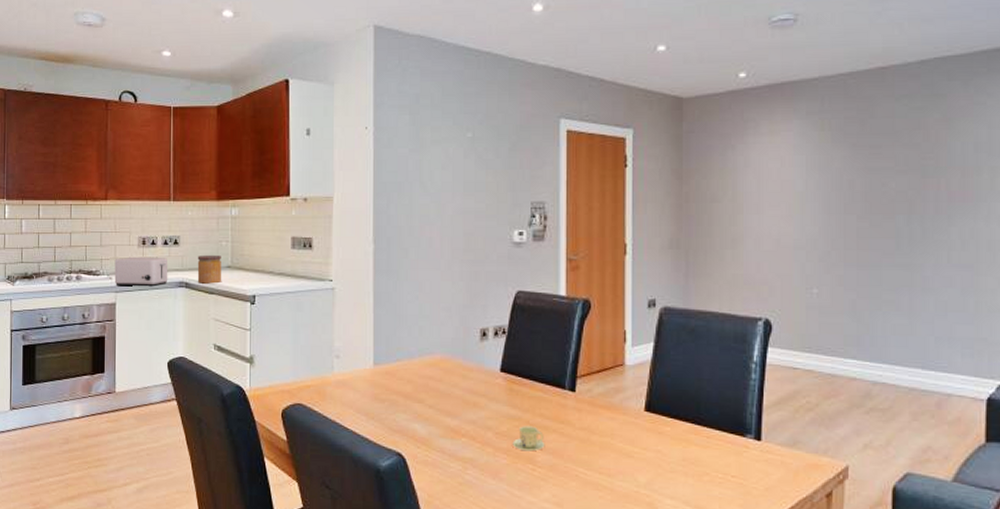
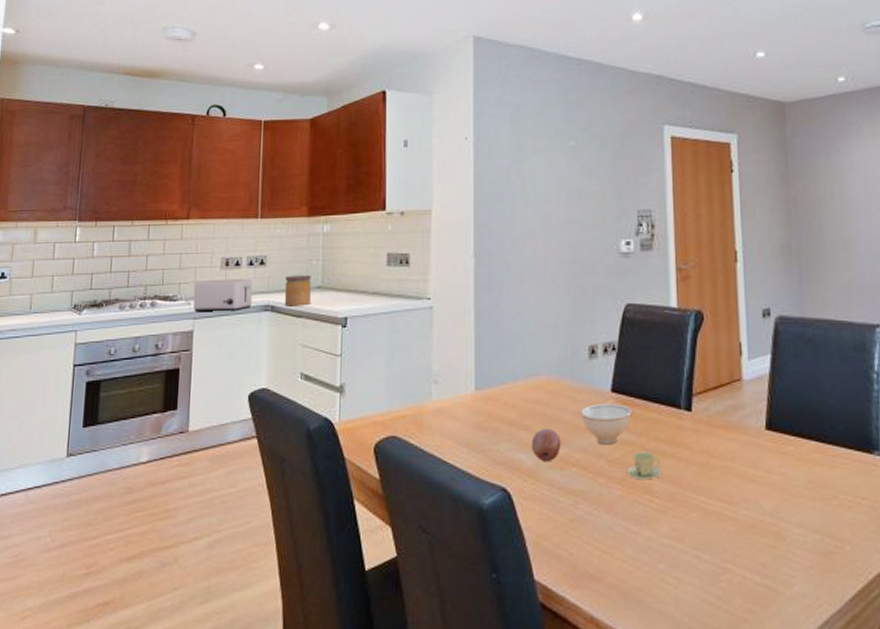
fruit: none [425,401,452,432] -> present [531,428,561,462]
bowl: none [472,382,520,419] -> present [581,404,633,445]

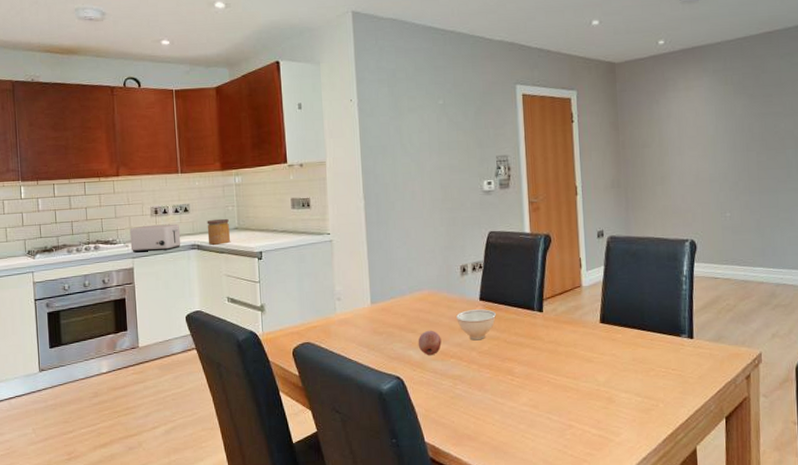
cup and saucer: present [627,451,662,479] -> none [493,343,521,364]

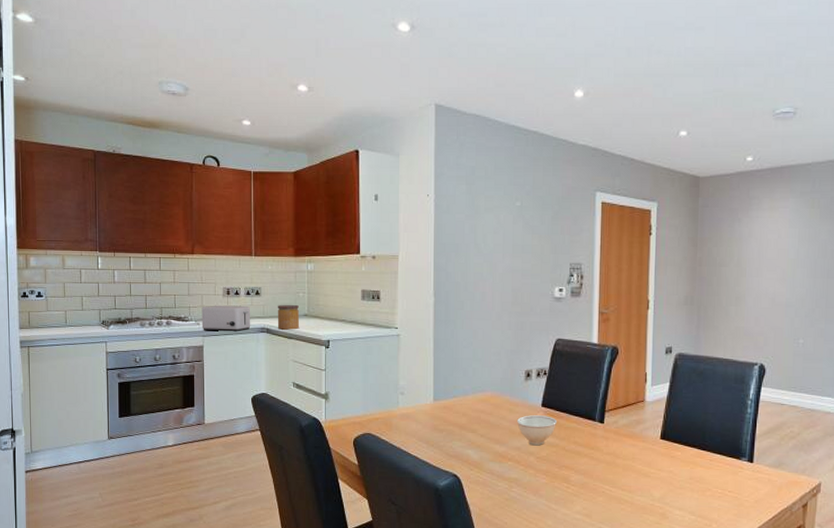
fruit: present [418,330,442,356] -> none [477,431,500,457]

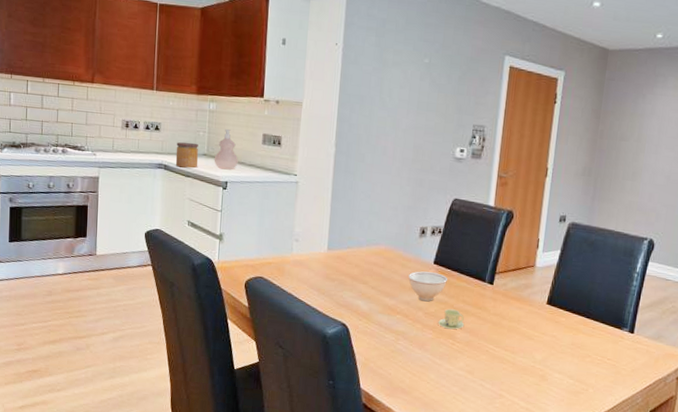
toaster: present [201,305,251,332] -> none [98,137,149,166]
soap bottle: none [315,288,339,328] -> present [214,129,238,170]
cup and saucer: none [551,451,578,472] -> present [438,309,465,329]

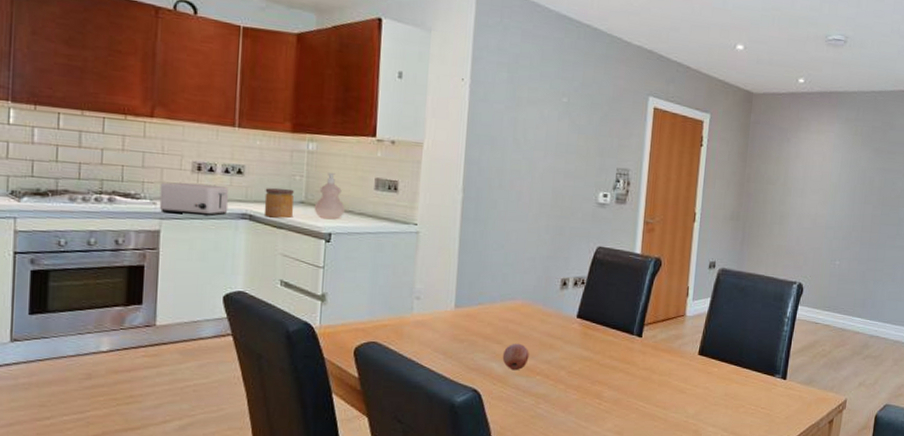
toaster: none [98,137,149,166] -> present [159,182,229,217]
fruit: none [367,284,391,309] -> present [502,343,529,371]
bowl: present [408,271,448,302] -> none [549,326,593,360]
cup and saucer: present [438,309,465,329] -> none [583,366,612,387]

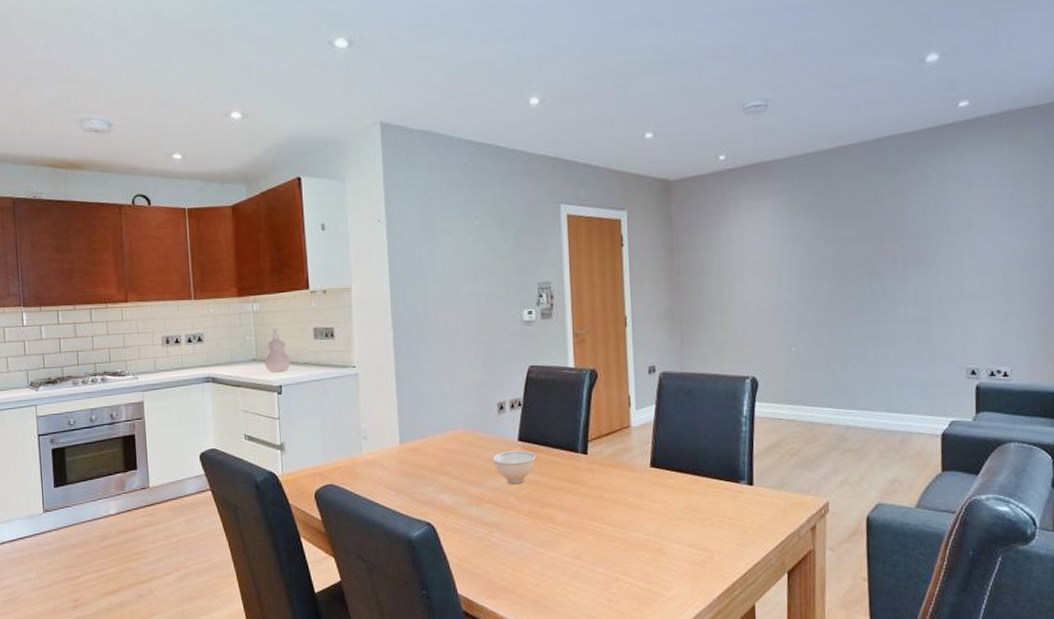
toaster: present [159,182,229,217] -> none [139,355,195,385]
jar: present [264,187,294,219] -> none [222,349,248,378]
fruit: present [502,343,529,371] -> none [450,472,476,501]
bowl: none [549,326,593,360] -> present [493,450,537,485]

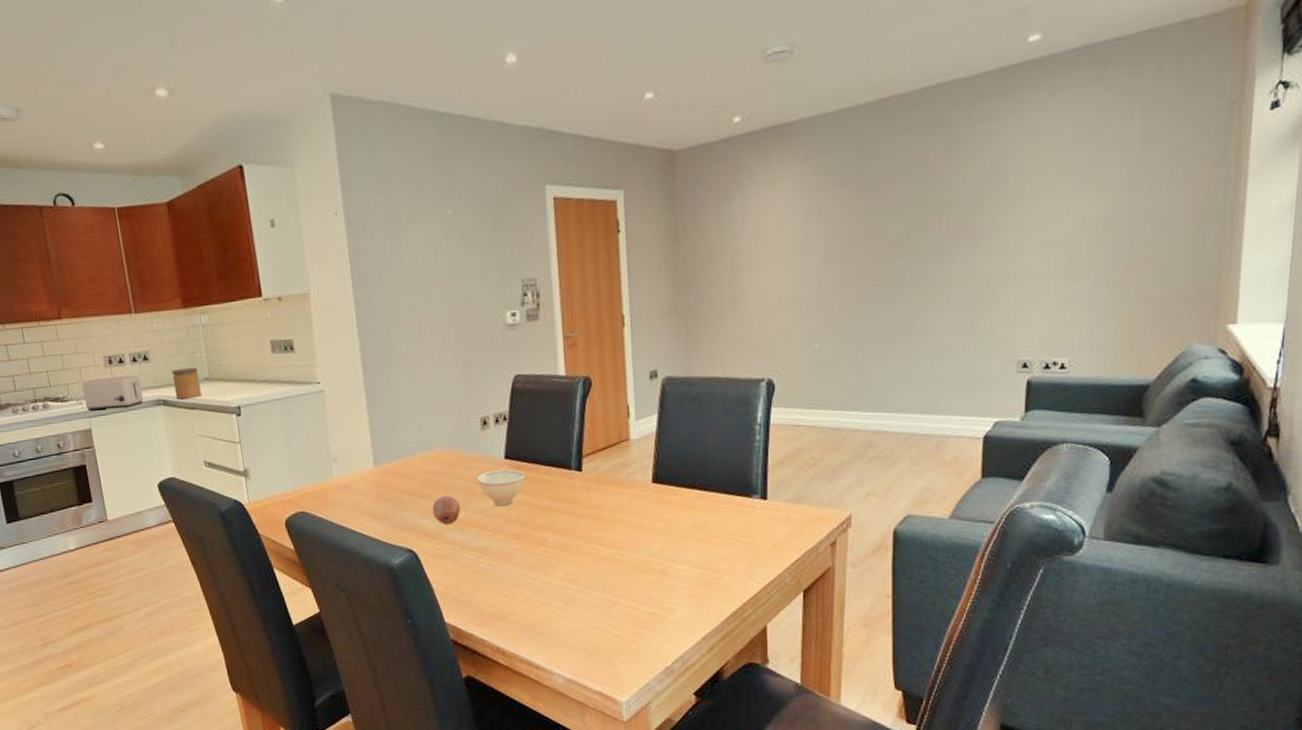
toaster: none [139,355,195,385] -> present [81,376,144,411]
jar: none [222,349,248,378] -> present [171,367,203,400]
soap bottle: present [264,329,291,373] -> none [219,343,248,393]
fruit: none [450,472,476,501] -> present [432,495,461,525]

